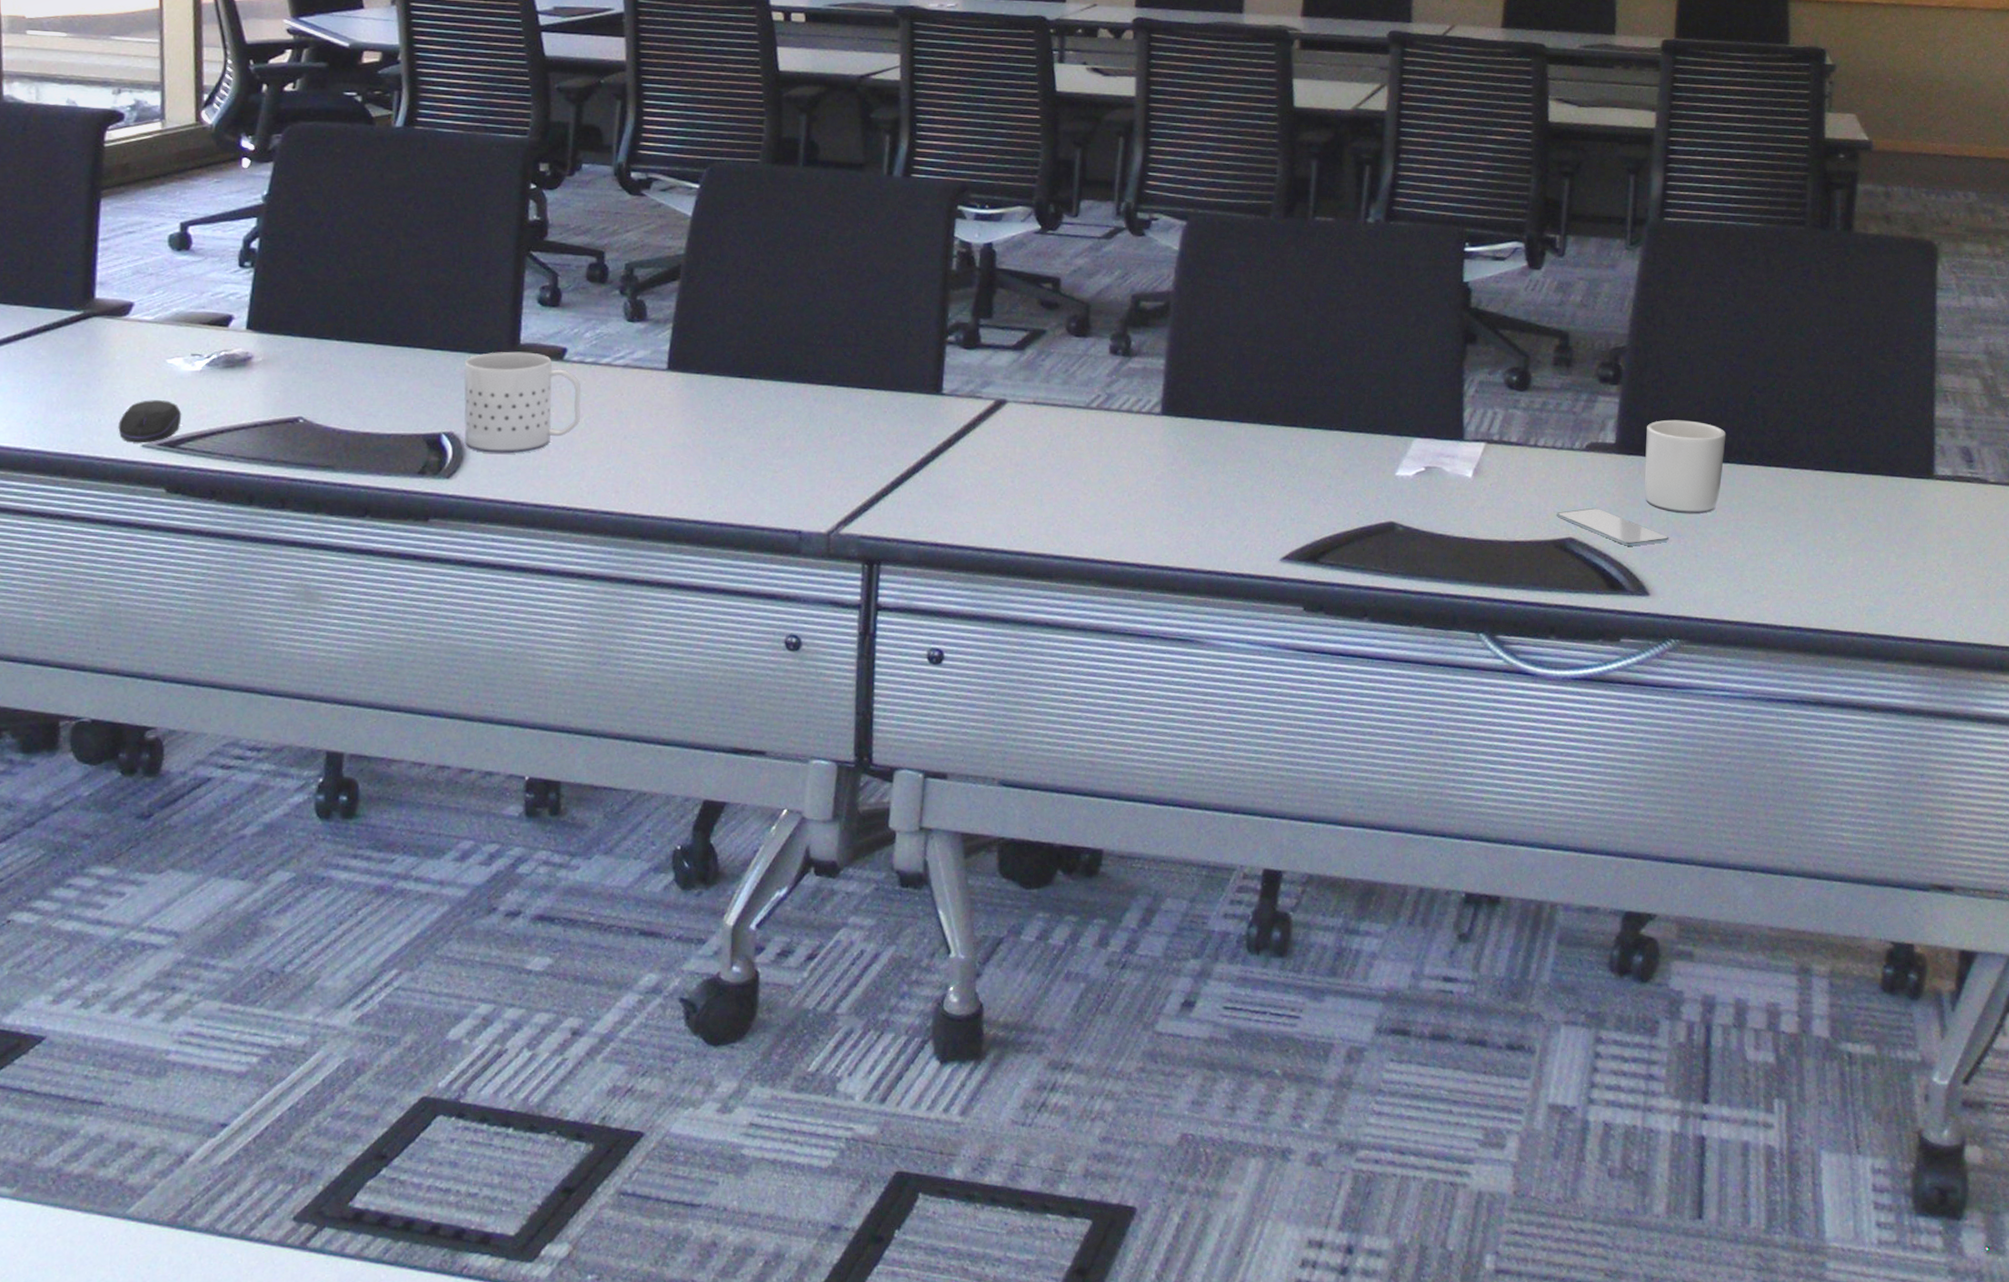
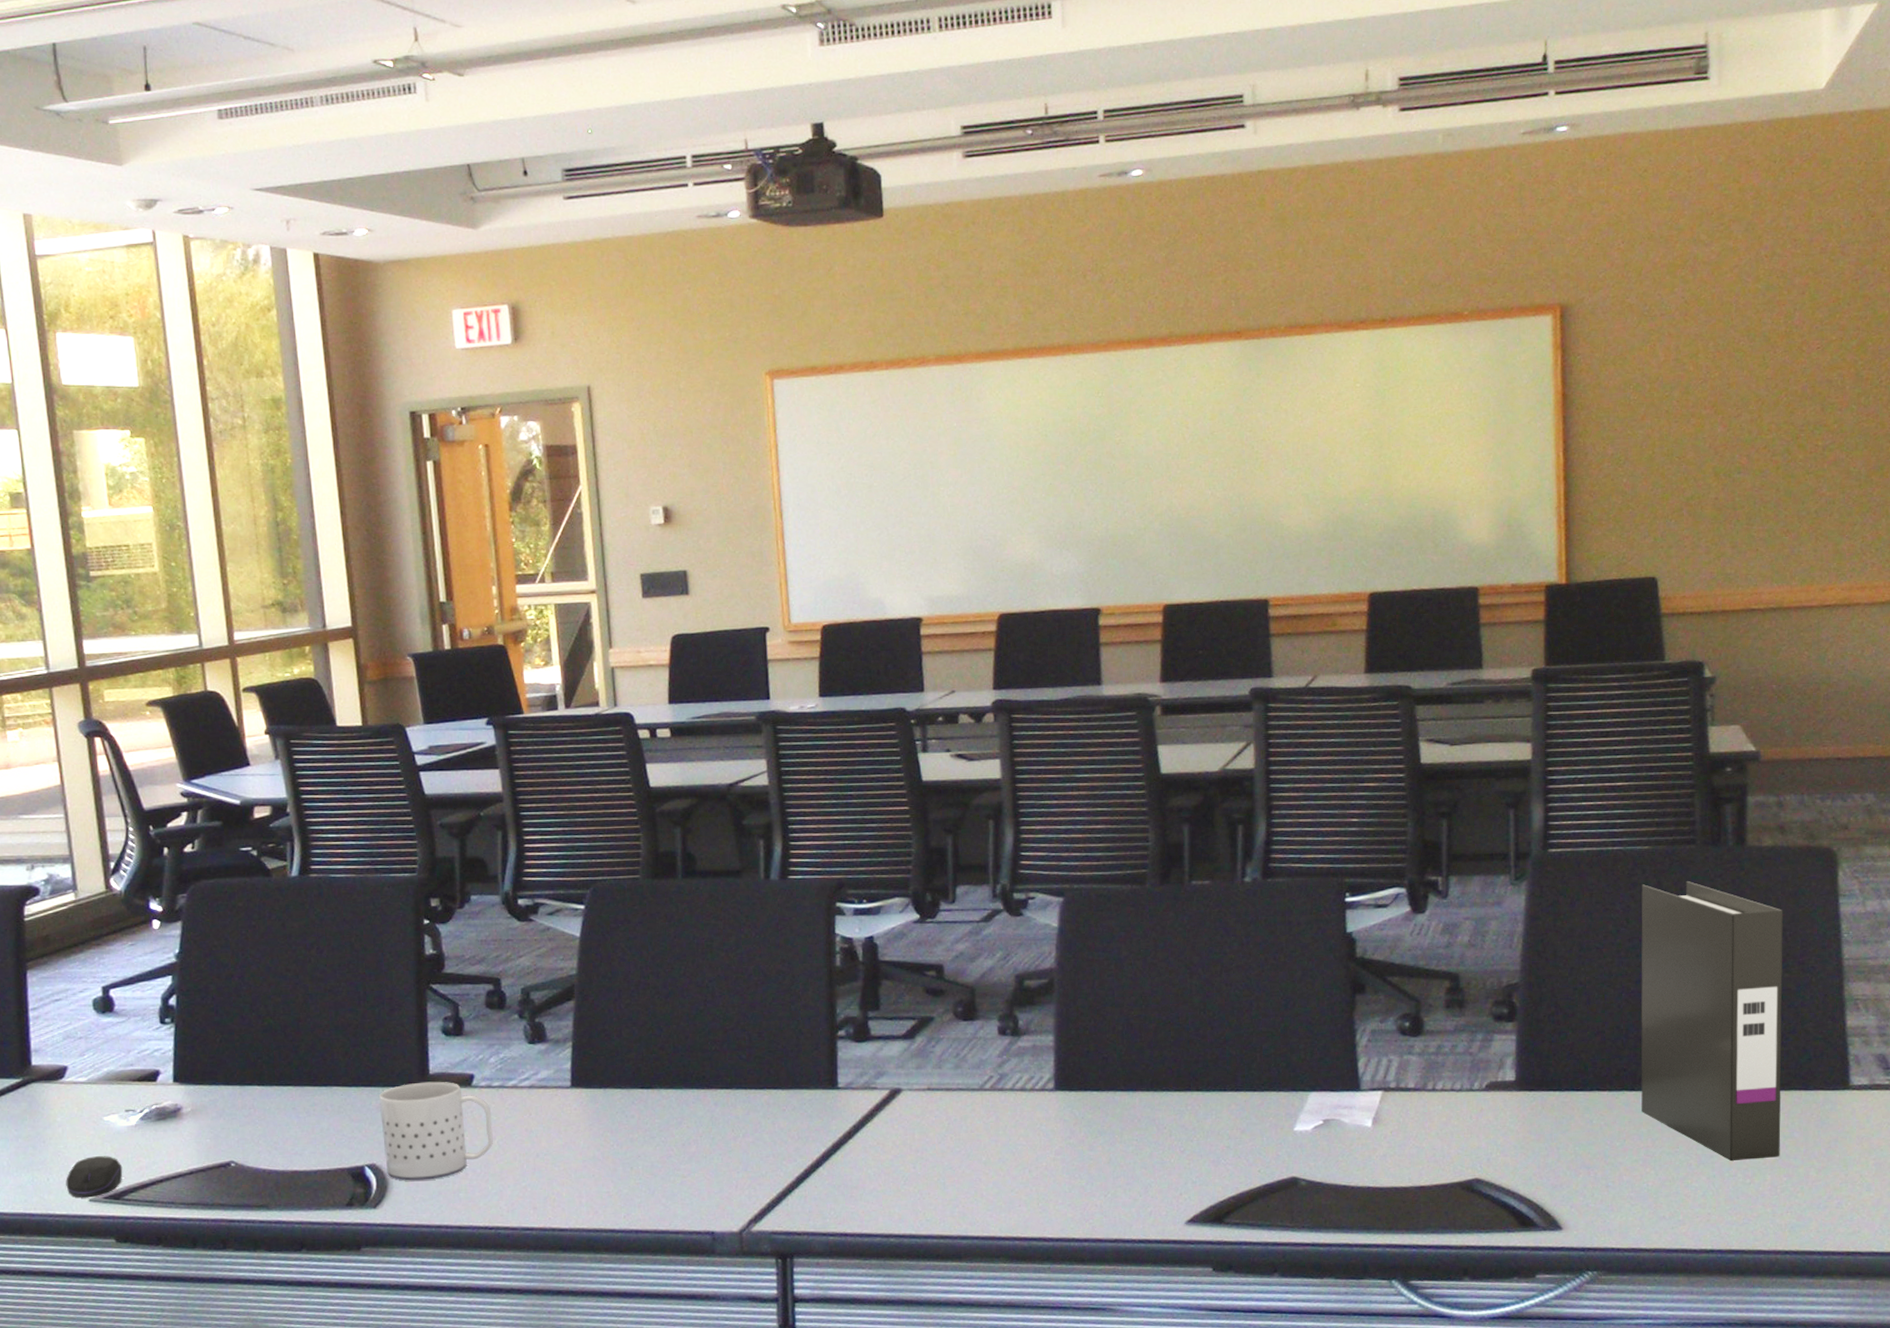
smartphone: present [1556,507,1669,546] -> none [1460,1146,1578,1182]
mug: present [1644,419,1726,514] -> none [1547,1051,1630,1145]
binder: none [1734,260,1883,540] -> present [1641,880,1784,1161]

